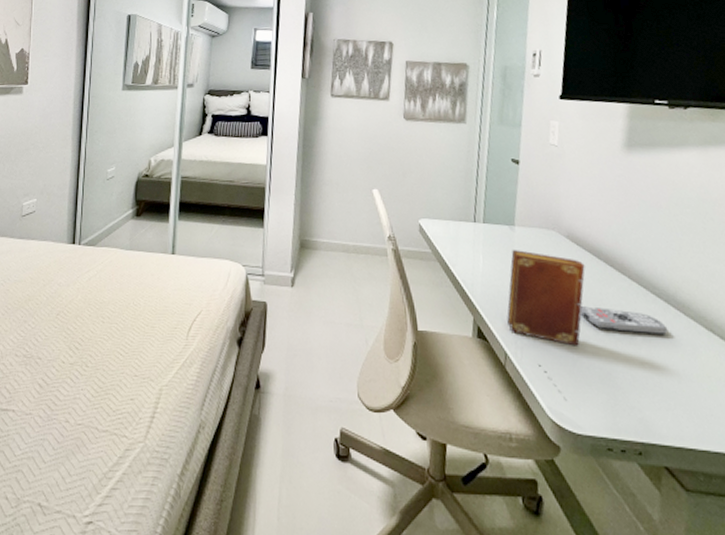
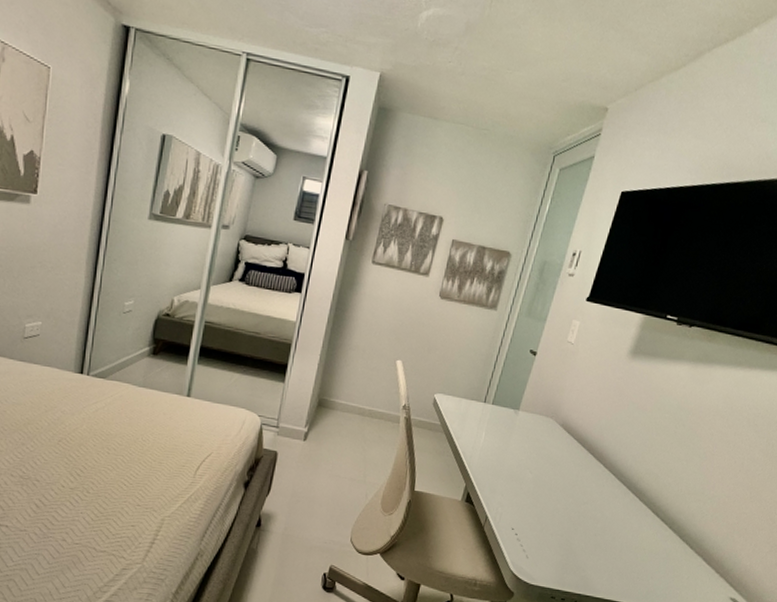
book: present [507,249,585,346] -> none [494,430,570,516]
remote control: present [579,306,668,336] -> none [556,485,623,515]

